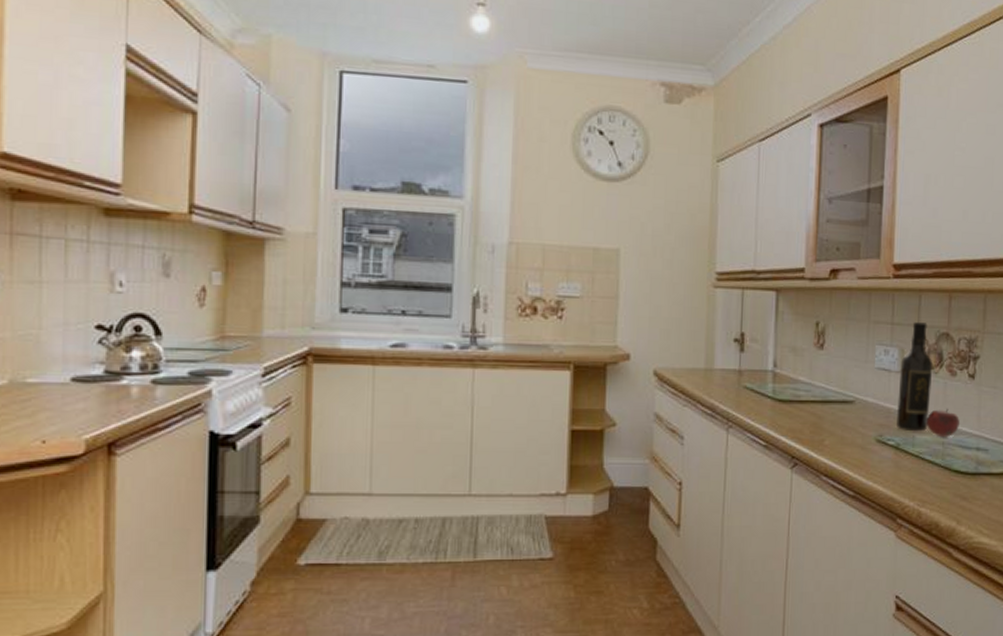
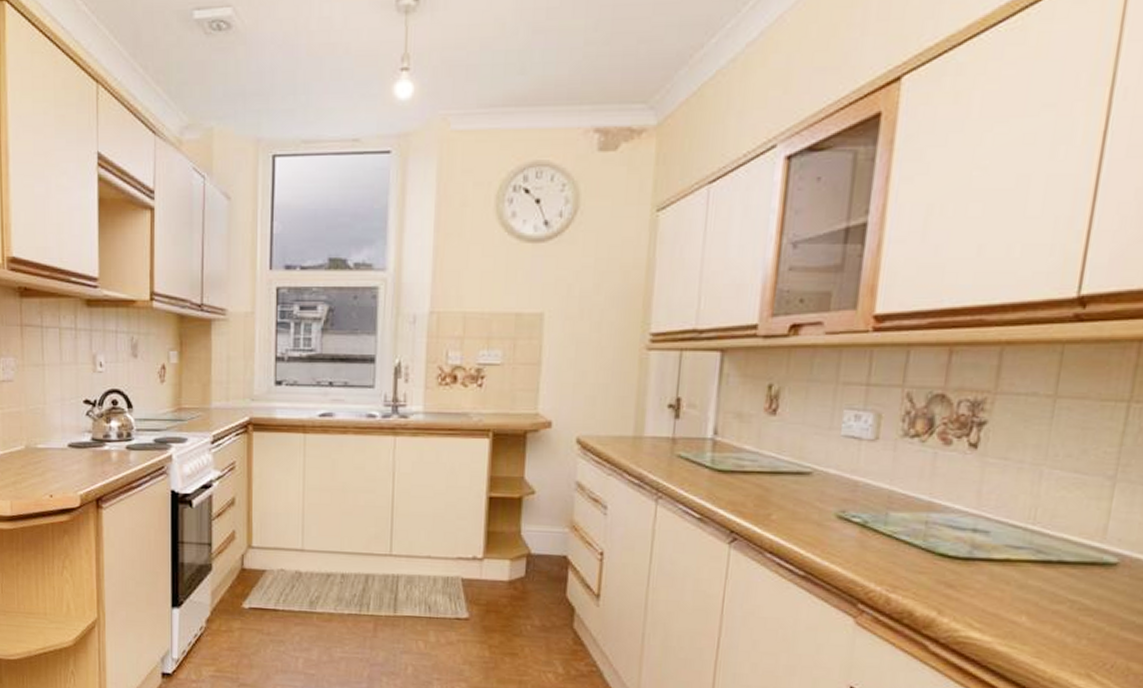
wine bottle: present [895,322,933,432] -> none [864,382,921,509]
fruit: present [926,408,960,438] -> none [905,482,952,516]

